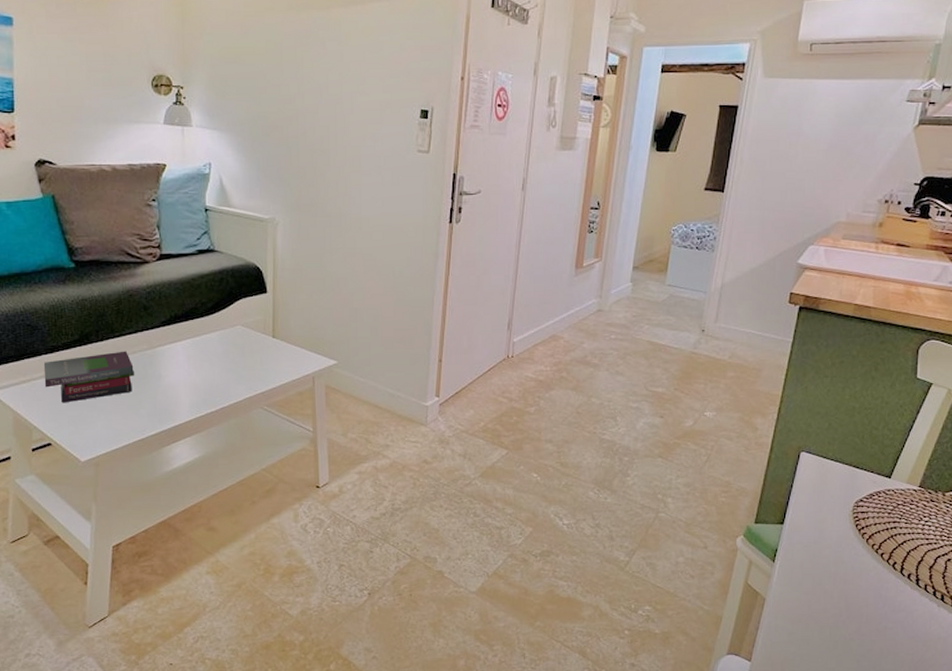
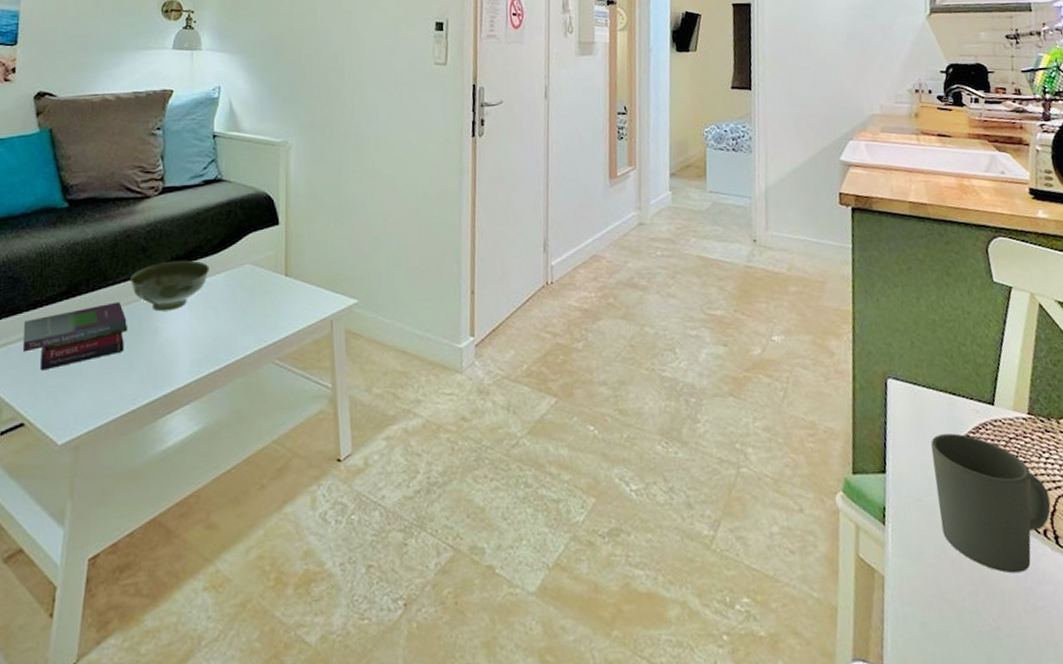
decorative bowl: none [133,319,205,361] -> present [129,260,209,312]
mug: none [822,498,920,603] -> present [931,433,1051,574]

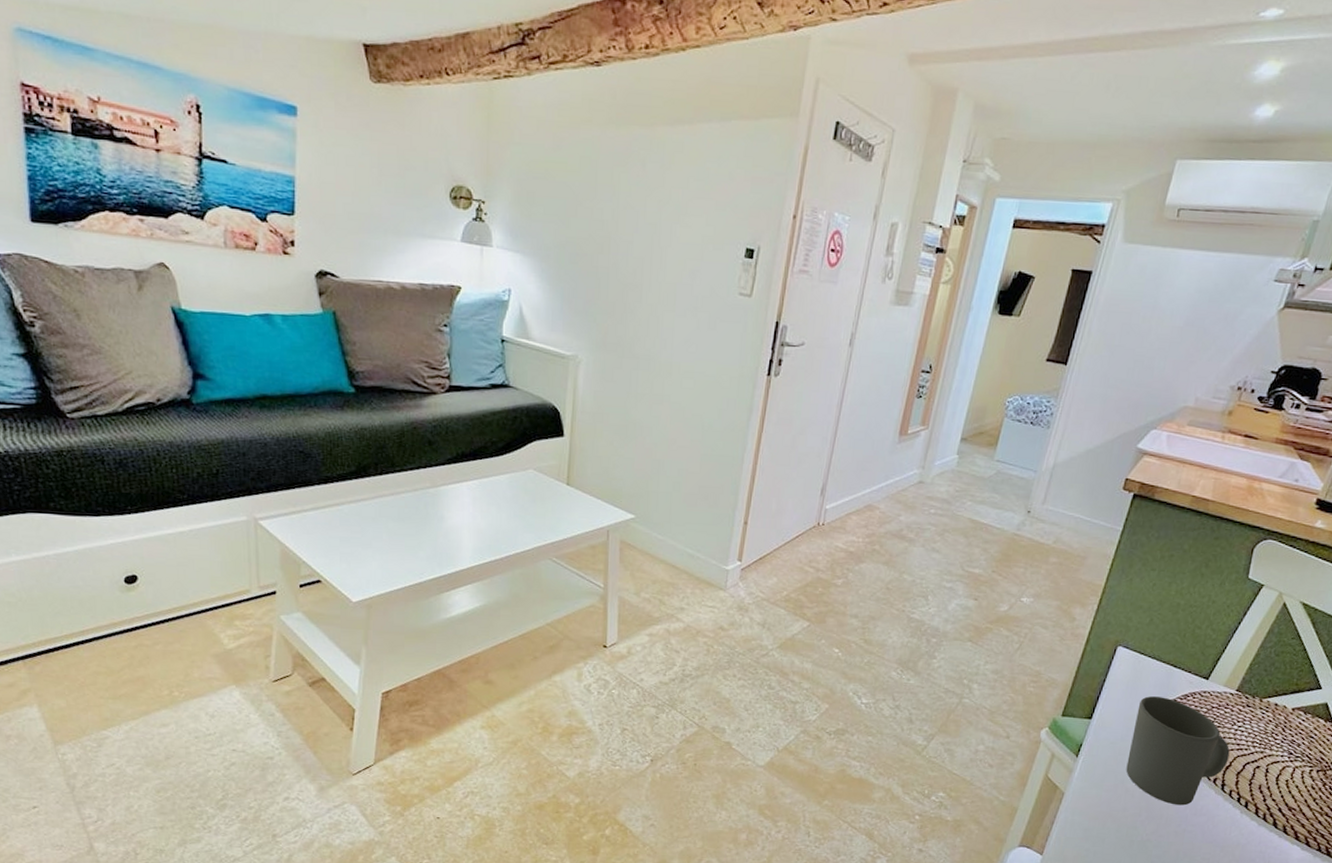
books: present [22,301,128,371] -> none [316,487,416,539]
decorative bowl: present [129,260,209,312] -> none [416,457,494,502]

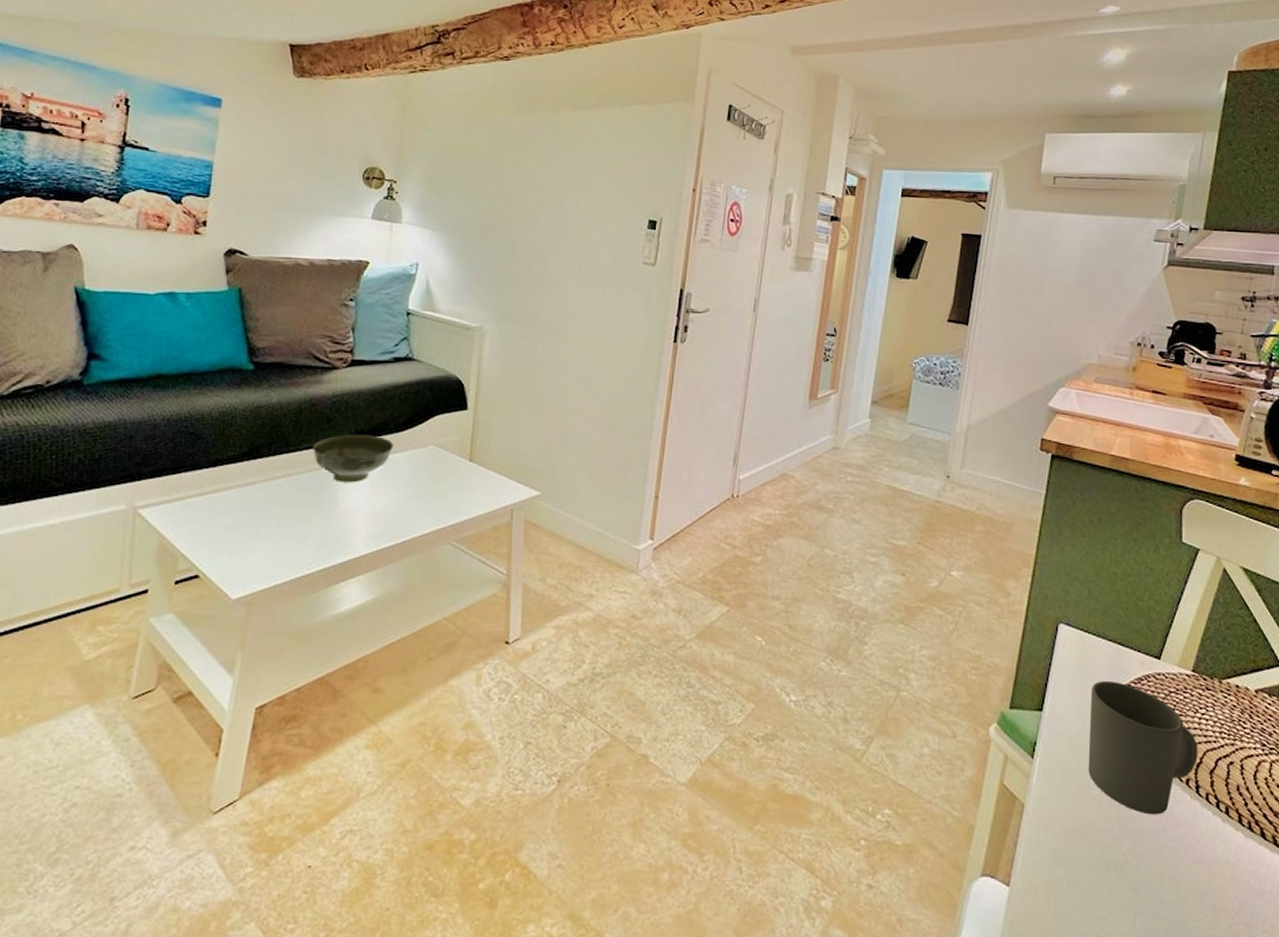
decorative bowl: none [416,457,494,502] -> present [311,434,394,483]

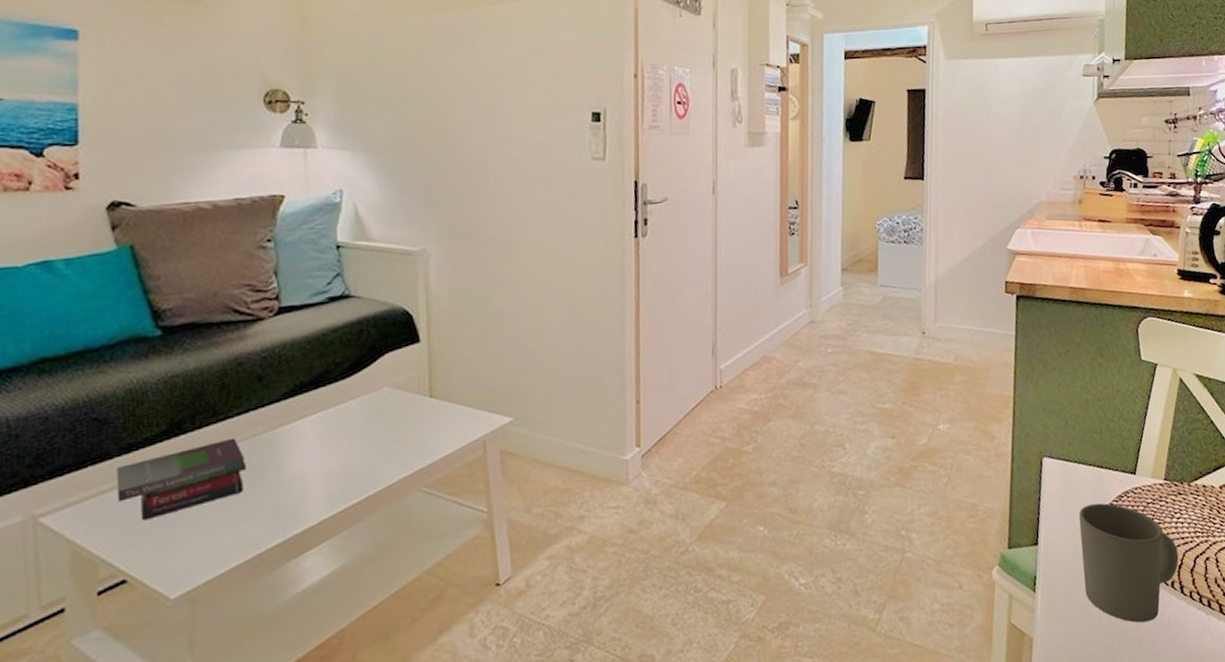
books: none [200,468,308,527] -> present [115,437,247,521]
decorative bowl: present [311,434,394,483] -> none [244,387,341,446]

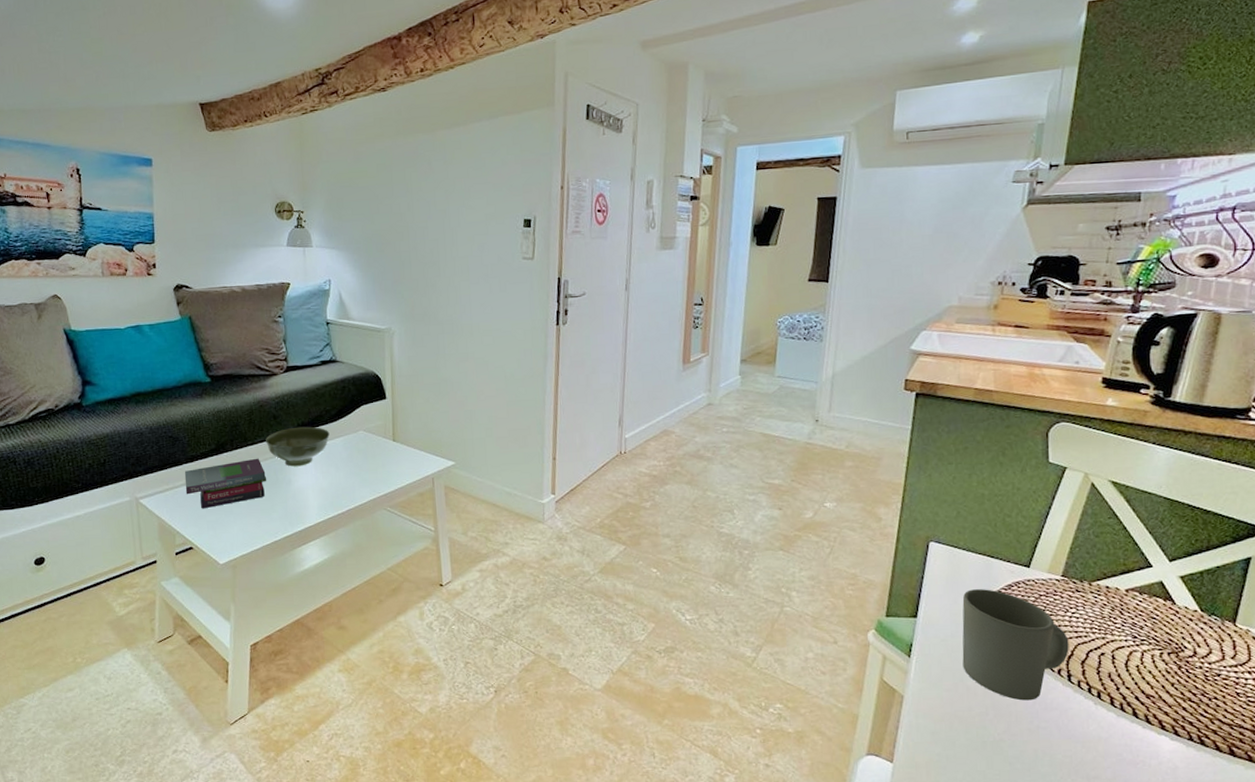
decorative bowl: none [244,387,341,446] -> present [264,426,330,467]

